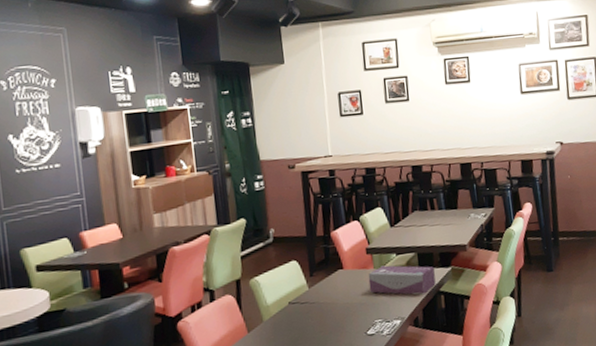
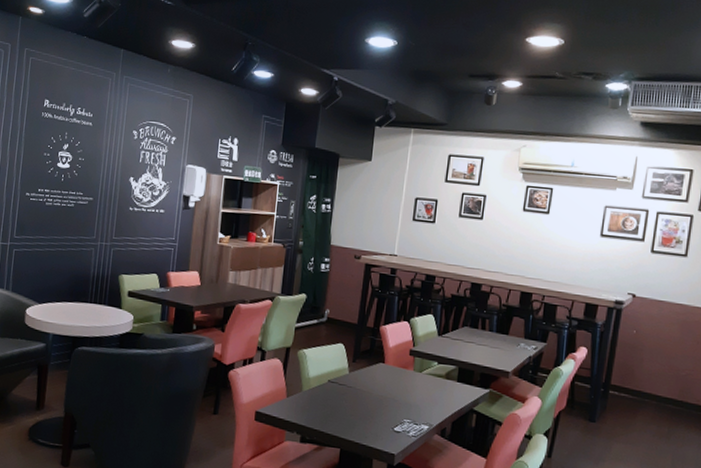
tissue box: present [368,265,436,295] -> none [405,370,473,408]

